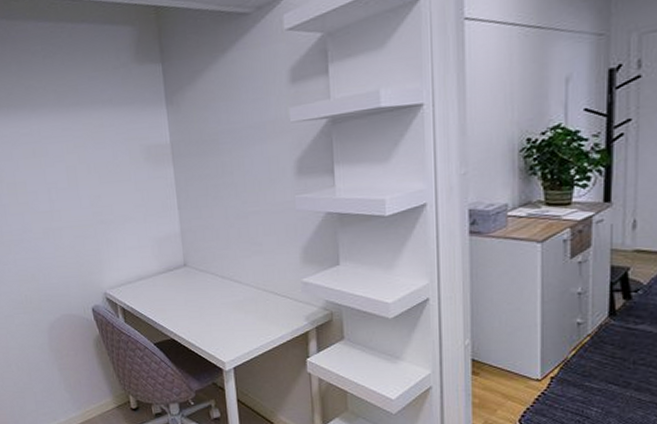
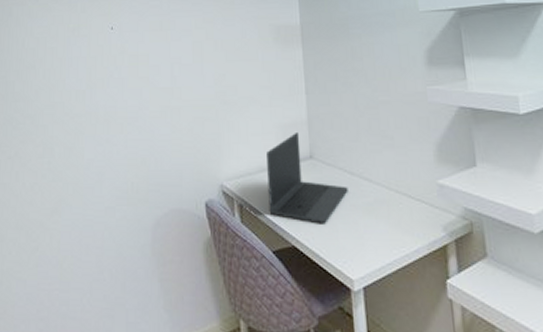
laptop: none [144,243,220,321] -> present [267,131,348,224]

